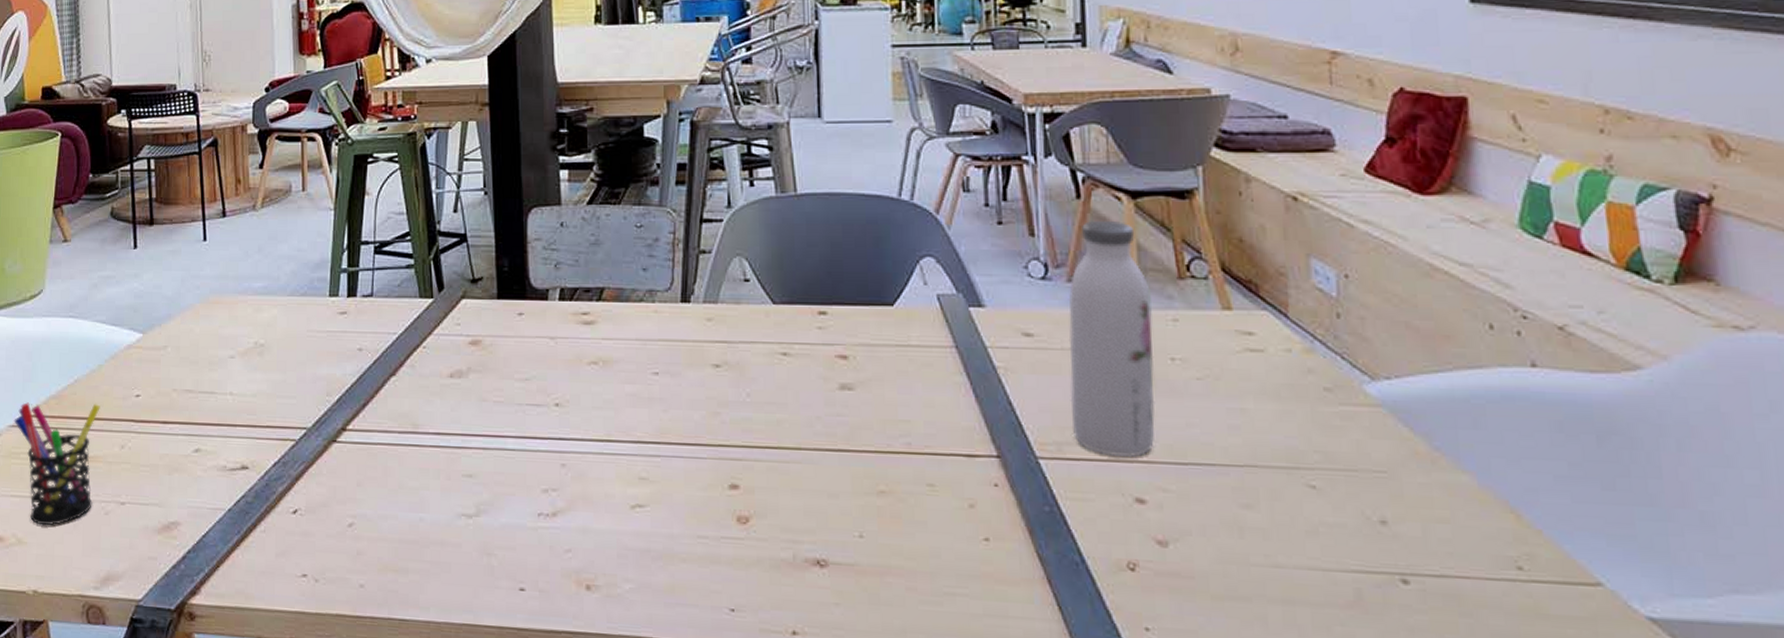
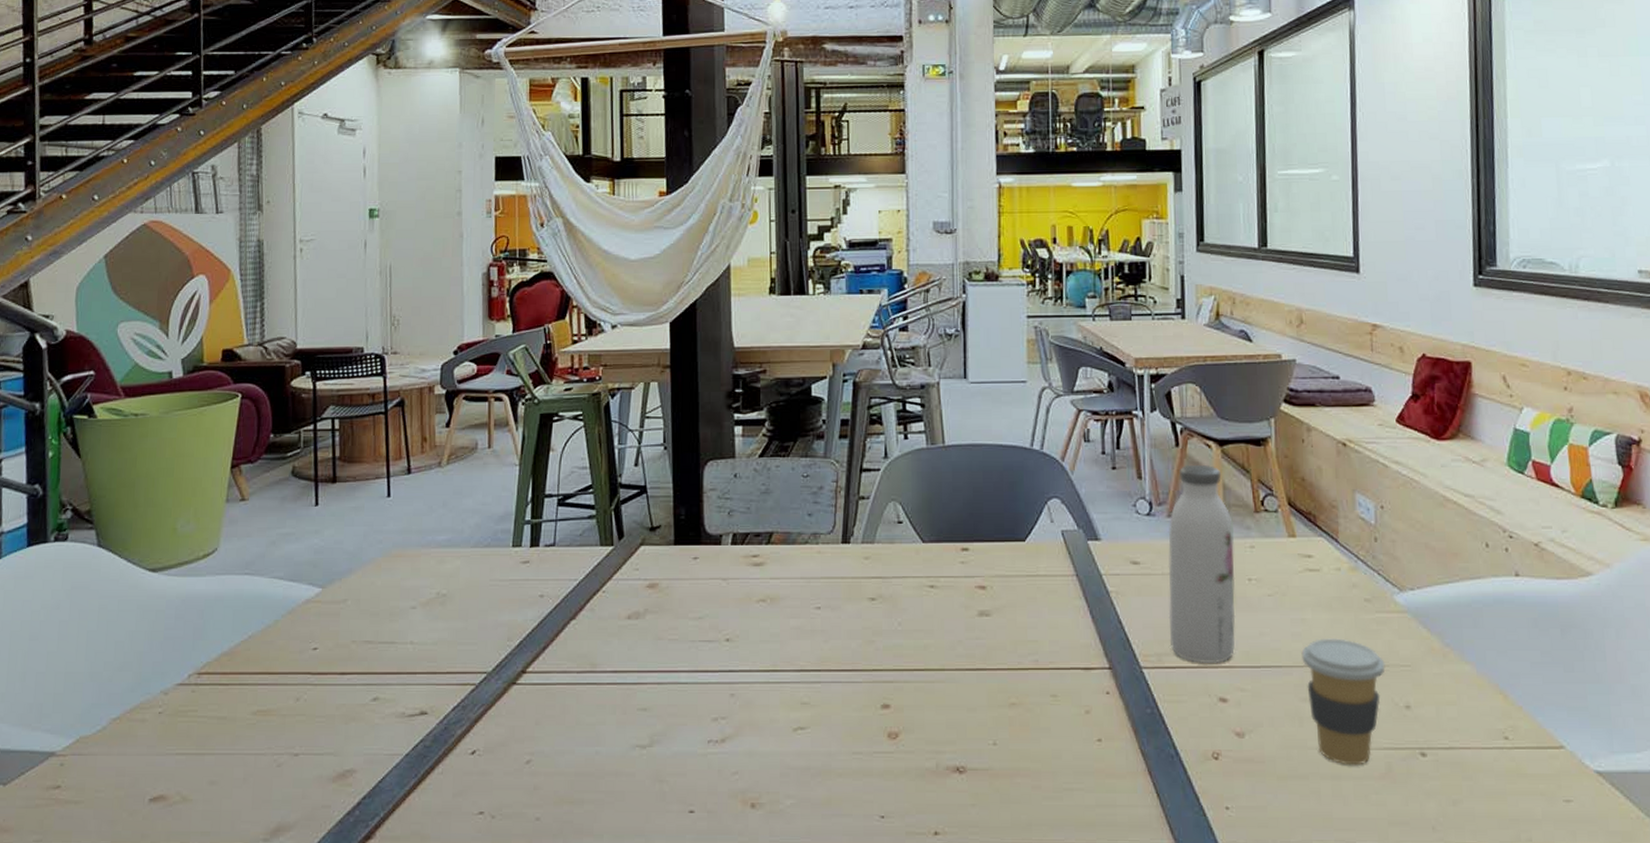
pen holder: present [14,402,100,526] -> none [181,658,275,782]
coffee cup: none [1241,433,1353,590] -> present [1301,638,1385,765]

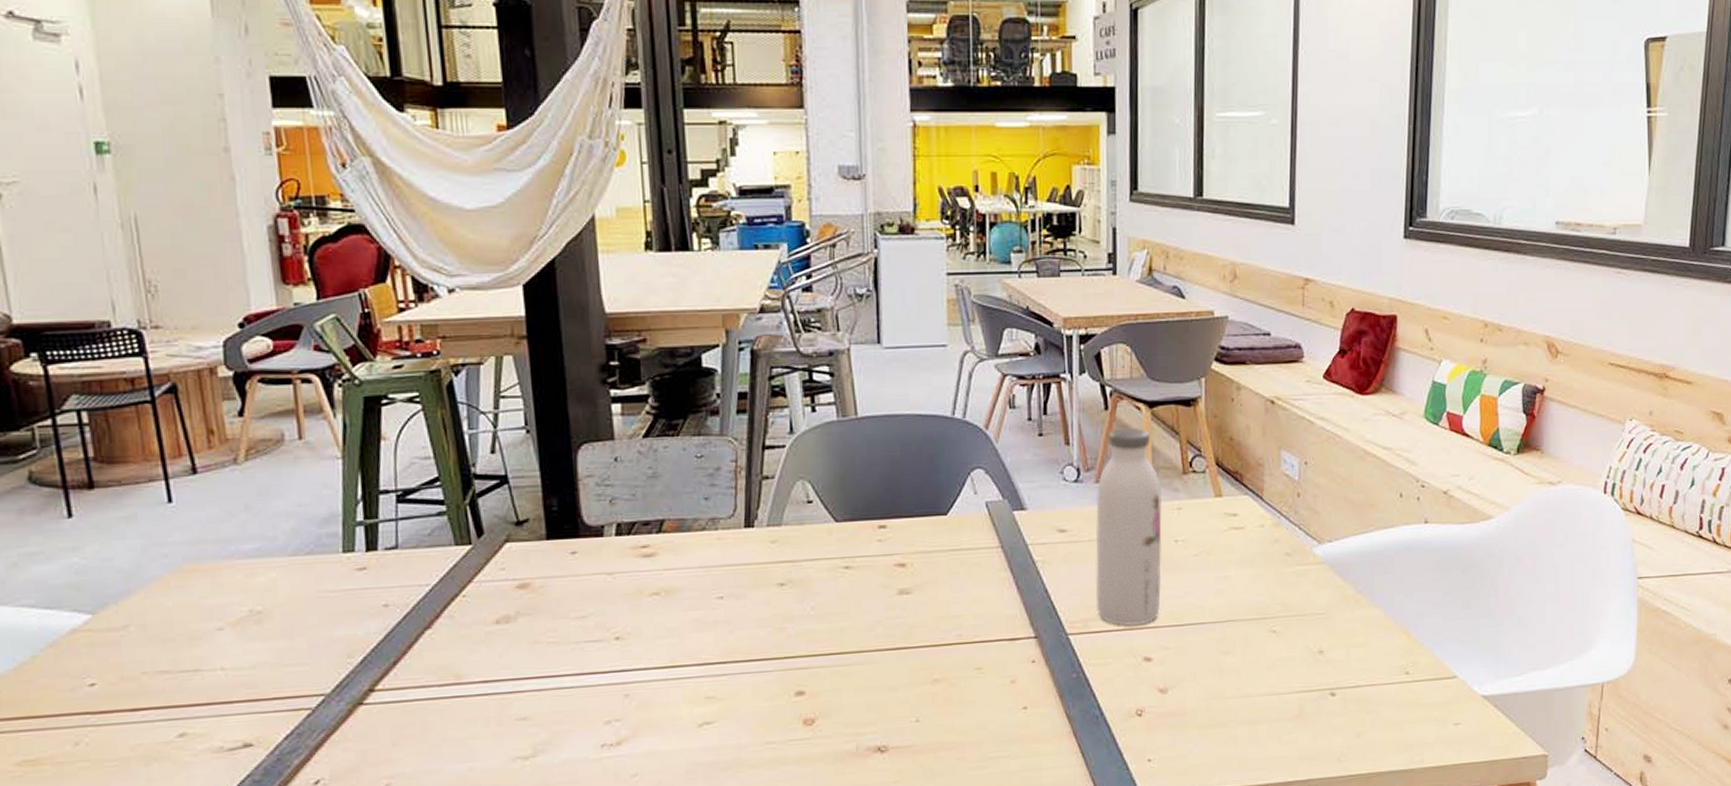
coffee cup: present [1301,638,1385,765] -> none [1224,592,1302,710]

